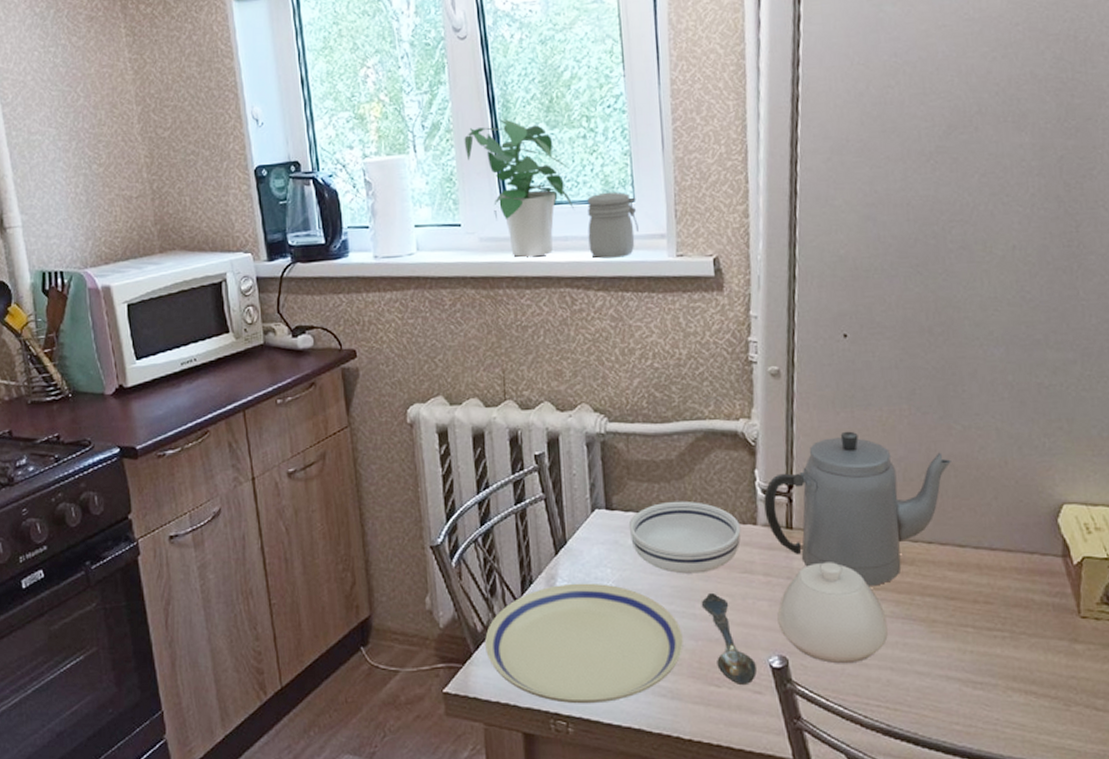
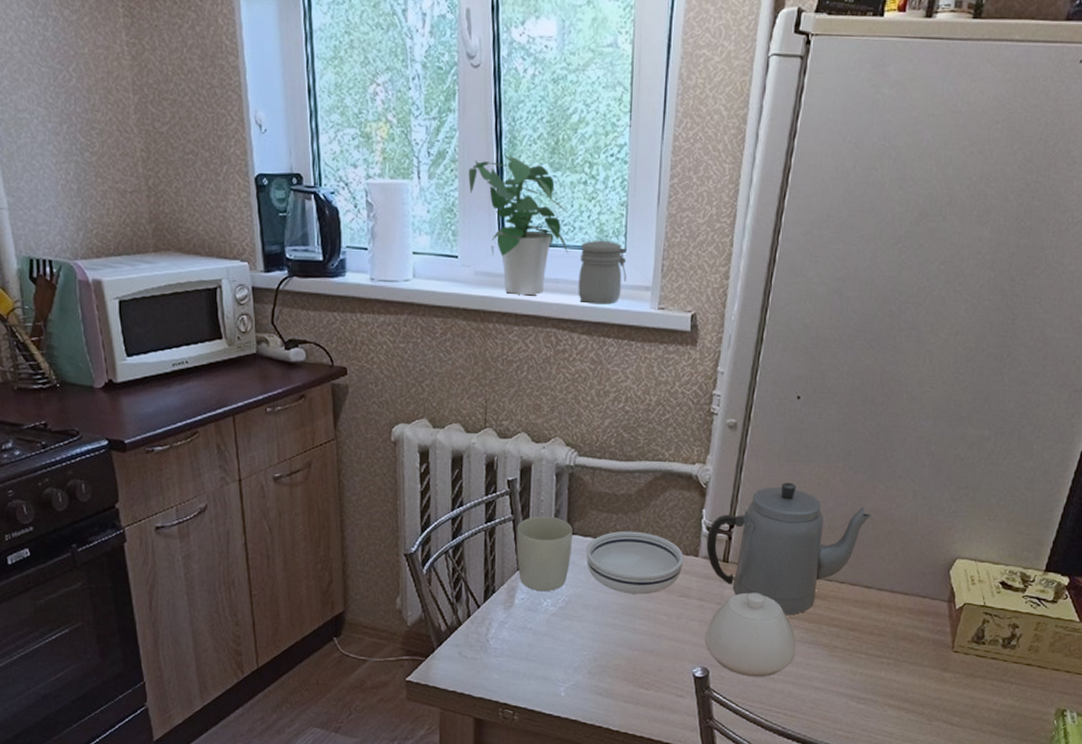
plate: present [485,583,683,704] -> none [447,595,622,698]
mug: none [550,491,614,579] -> present [516,516,573,592]
spoon: present [702,592,758,686] -> none [642,611,682,690]

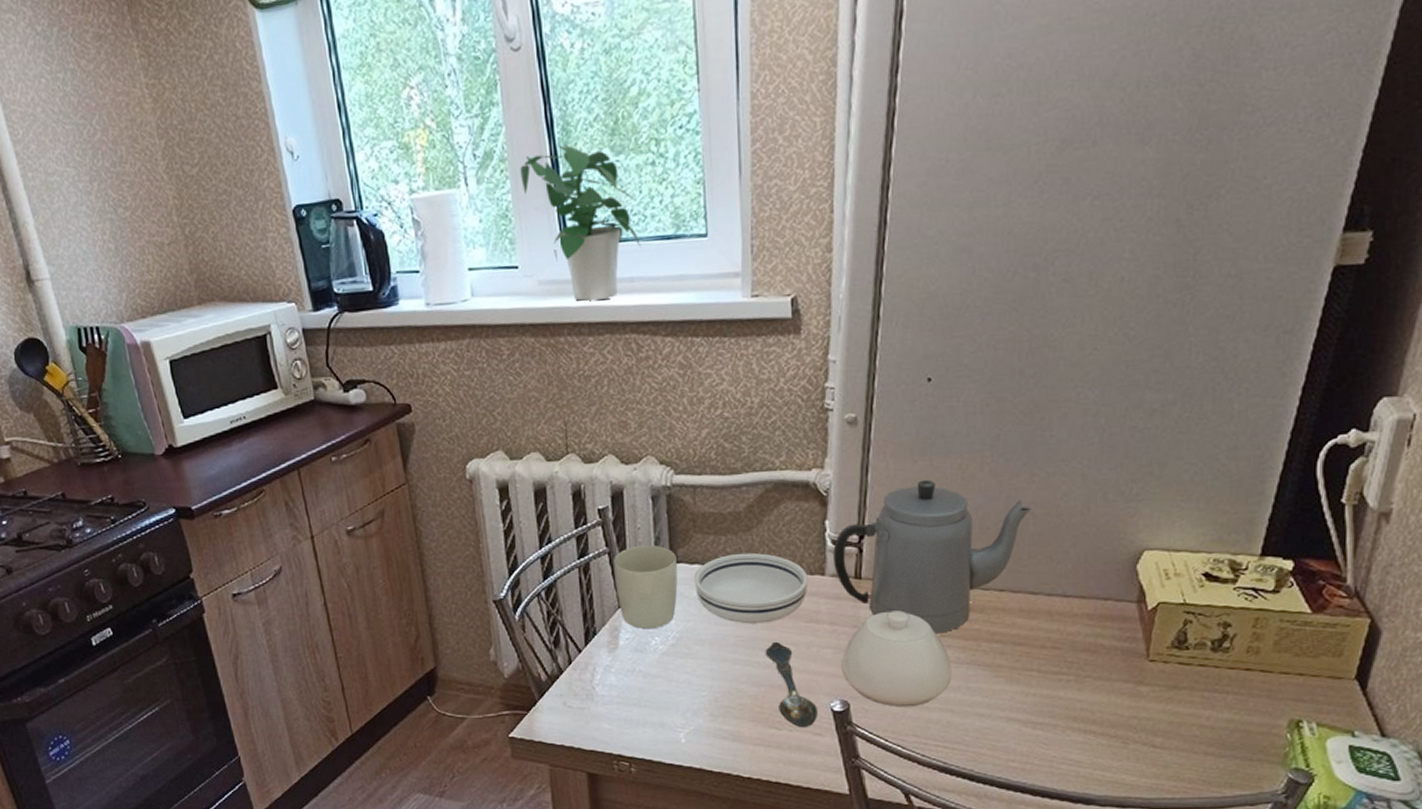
jar: present [578,240,627,306] -> none [655,226,711,302]
spoon: none [642,611,682,690] -> present [766,641,819,728]

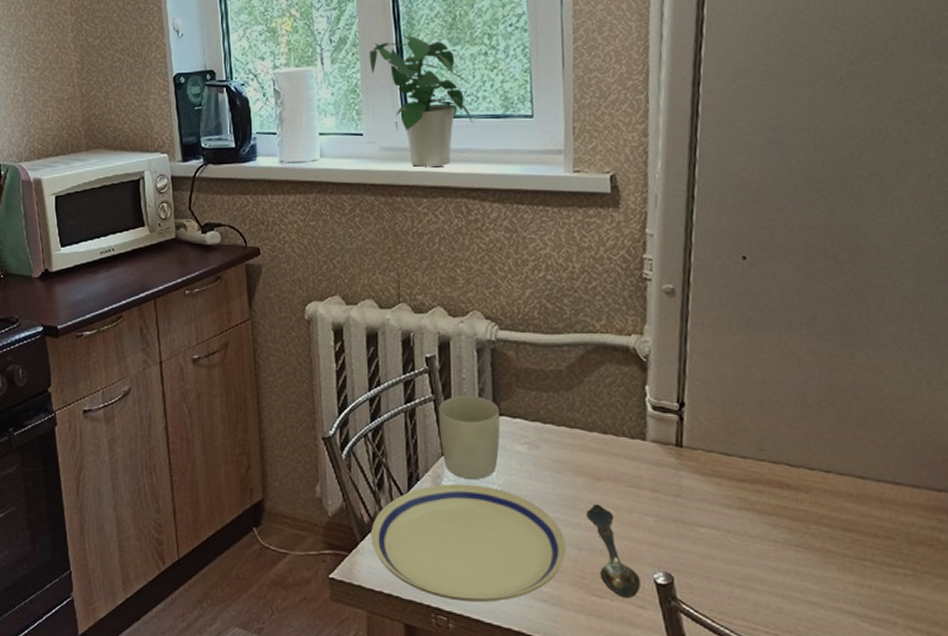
plate: none [549,633,746,747] -> present [371,483,566,603]
bowl: present [693,552,808,624] -> none [515,411,629,484]
teapot: present [833,479,1031,633] -> none [654,353,854,511]
sugar bowl: present [841,610,951,707] -> none [664,482,780,587]

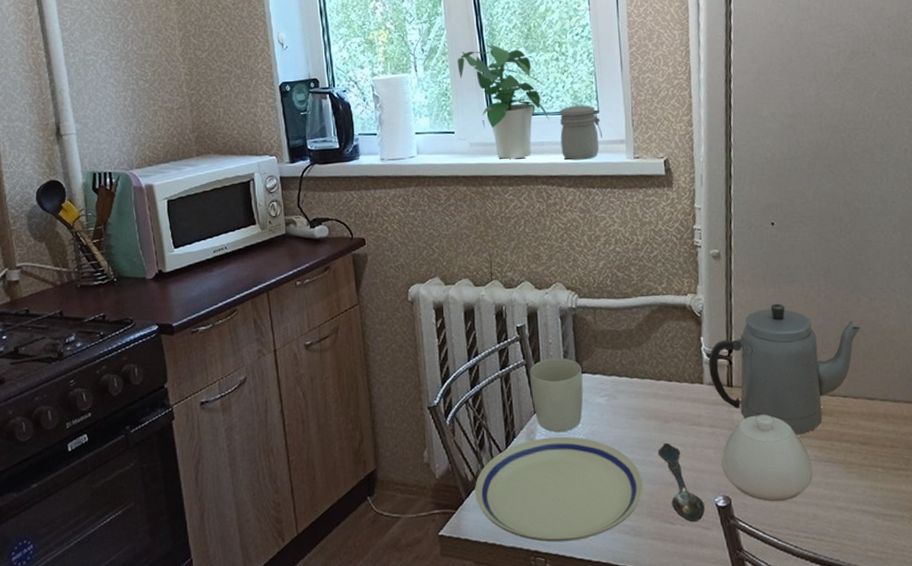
jar: none [485,107,536,173] -> present [559,105,602,161]
teapot: none [654,353,854,511] -> present [708,303,861,435]
sugar bowl: none [664,482,780,587] -> present [721,414,813,502]

